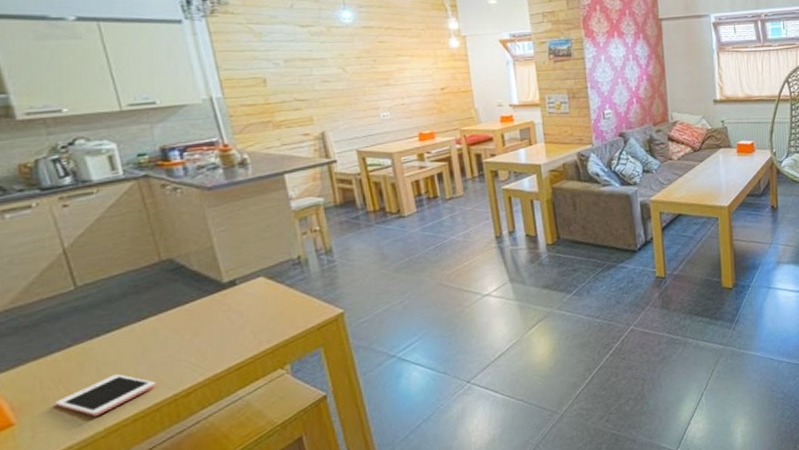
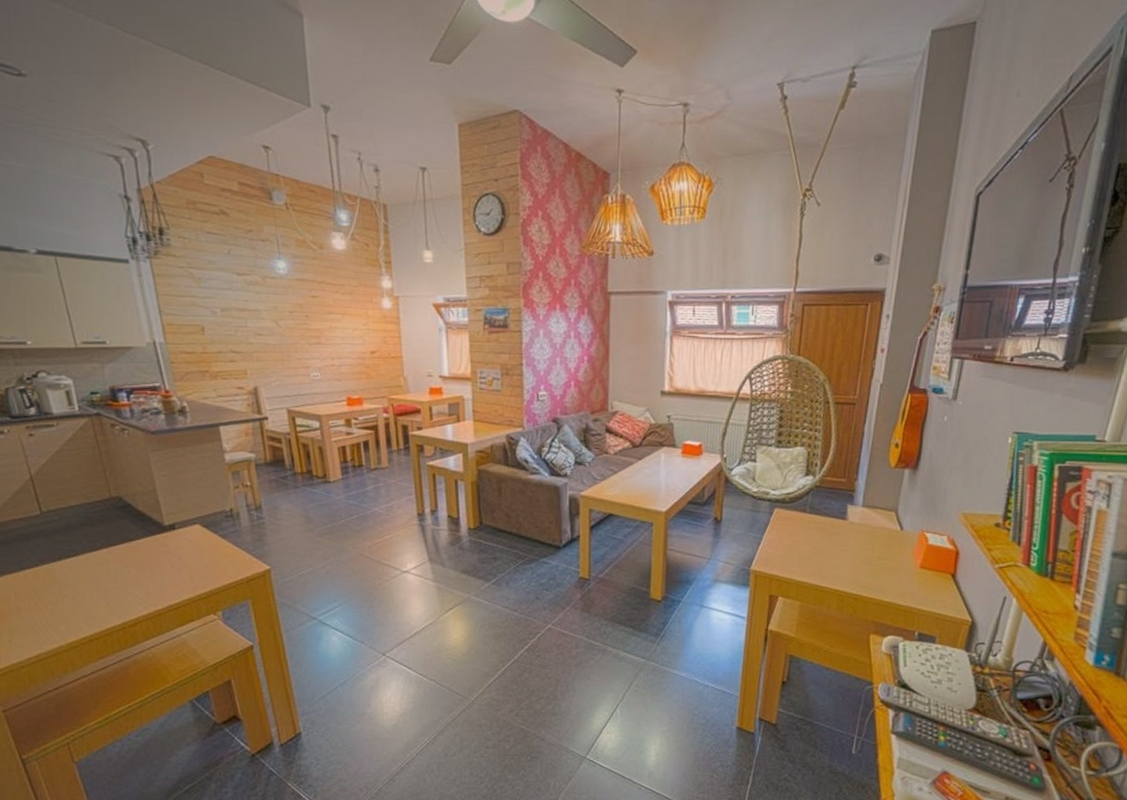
cell phone: present [55,374,156,416] -> none [27,596,108,631]

